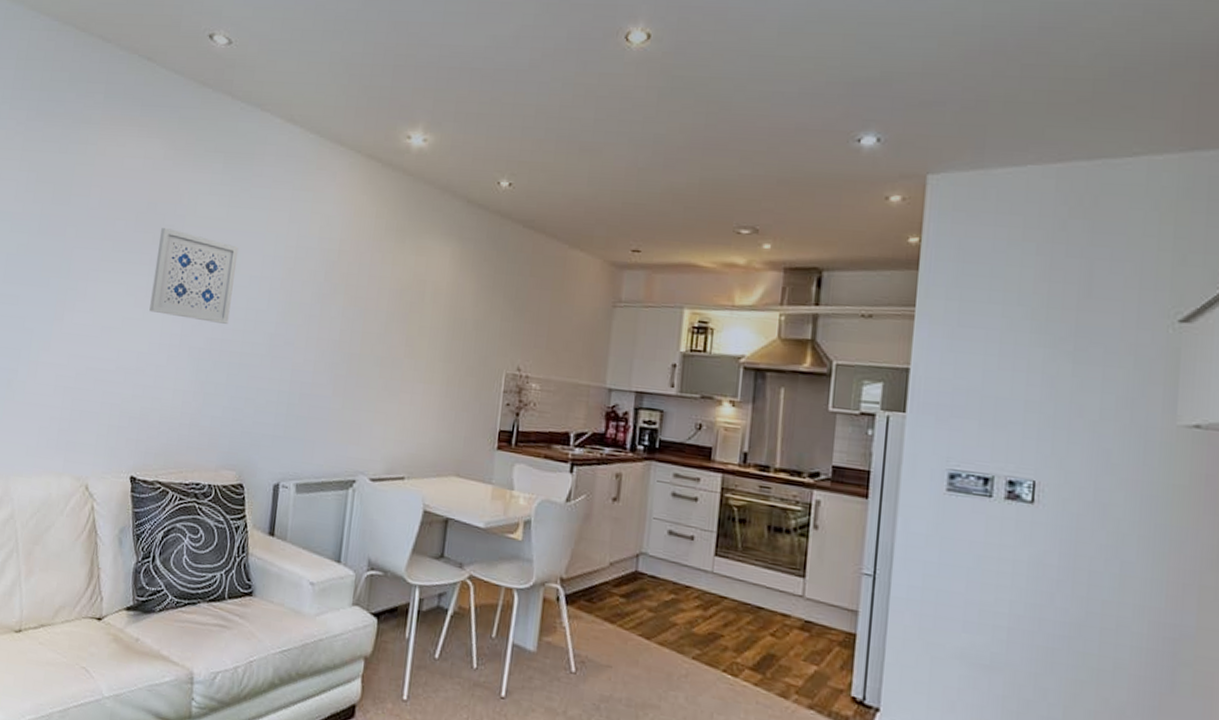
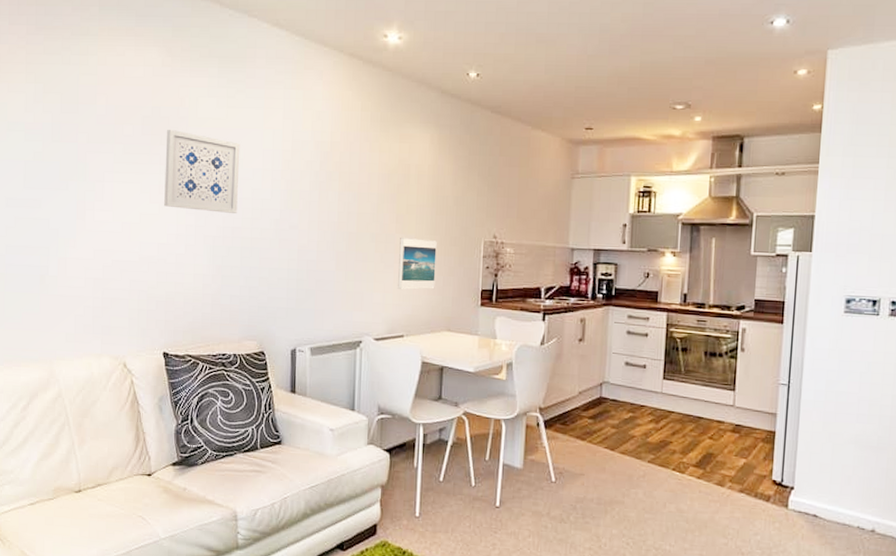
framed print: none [402,363,451,426] -> present [398,238,437,290]

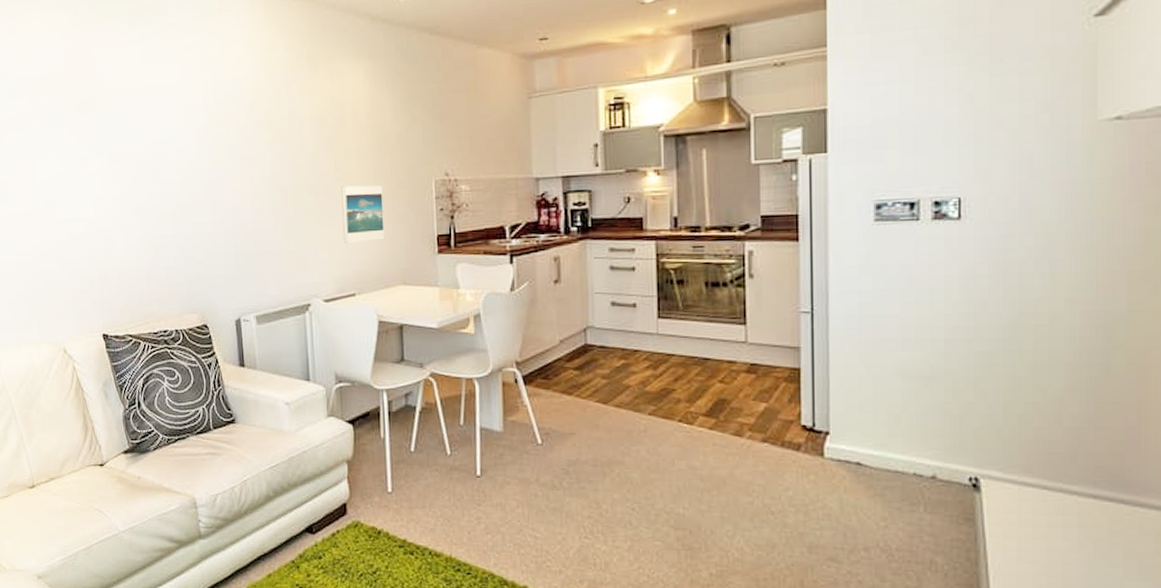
wall art: present [164,129,240,213] -> none [82,95,164,179]

